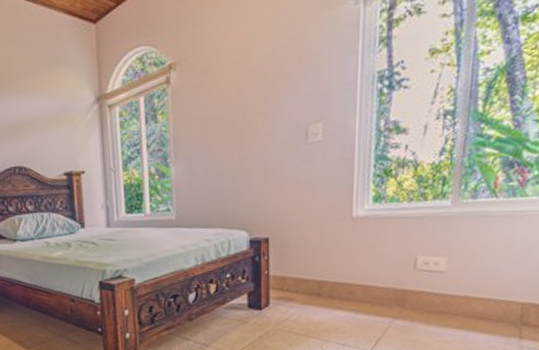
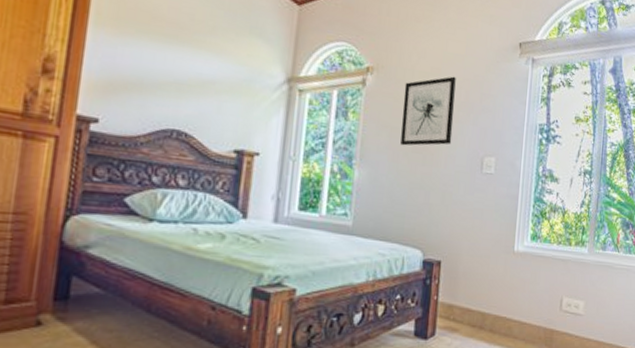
wall art: none [210,46,269,134] -> present [400,76,456,146]

